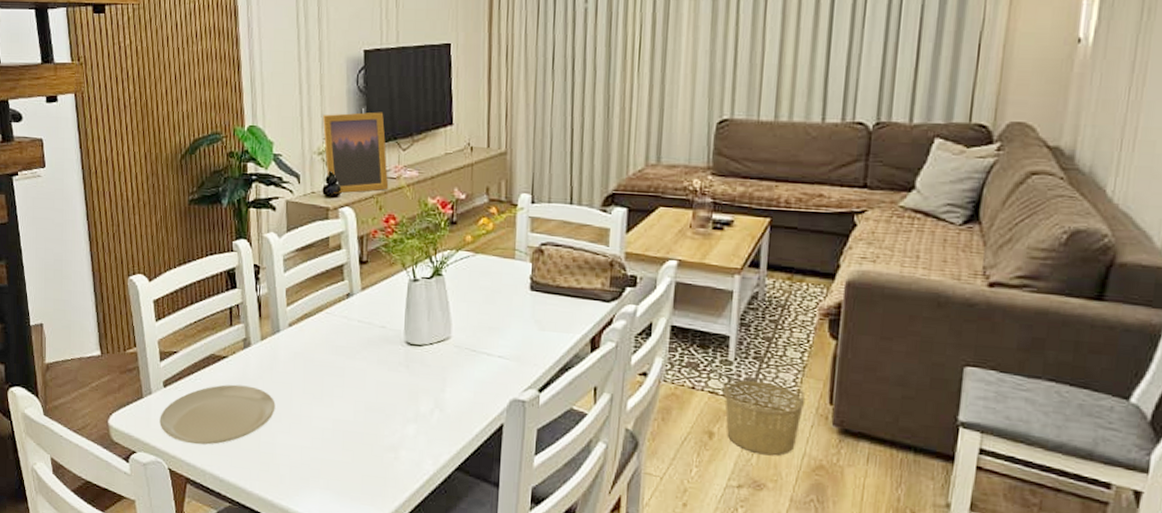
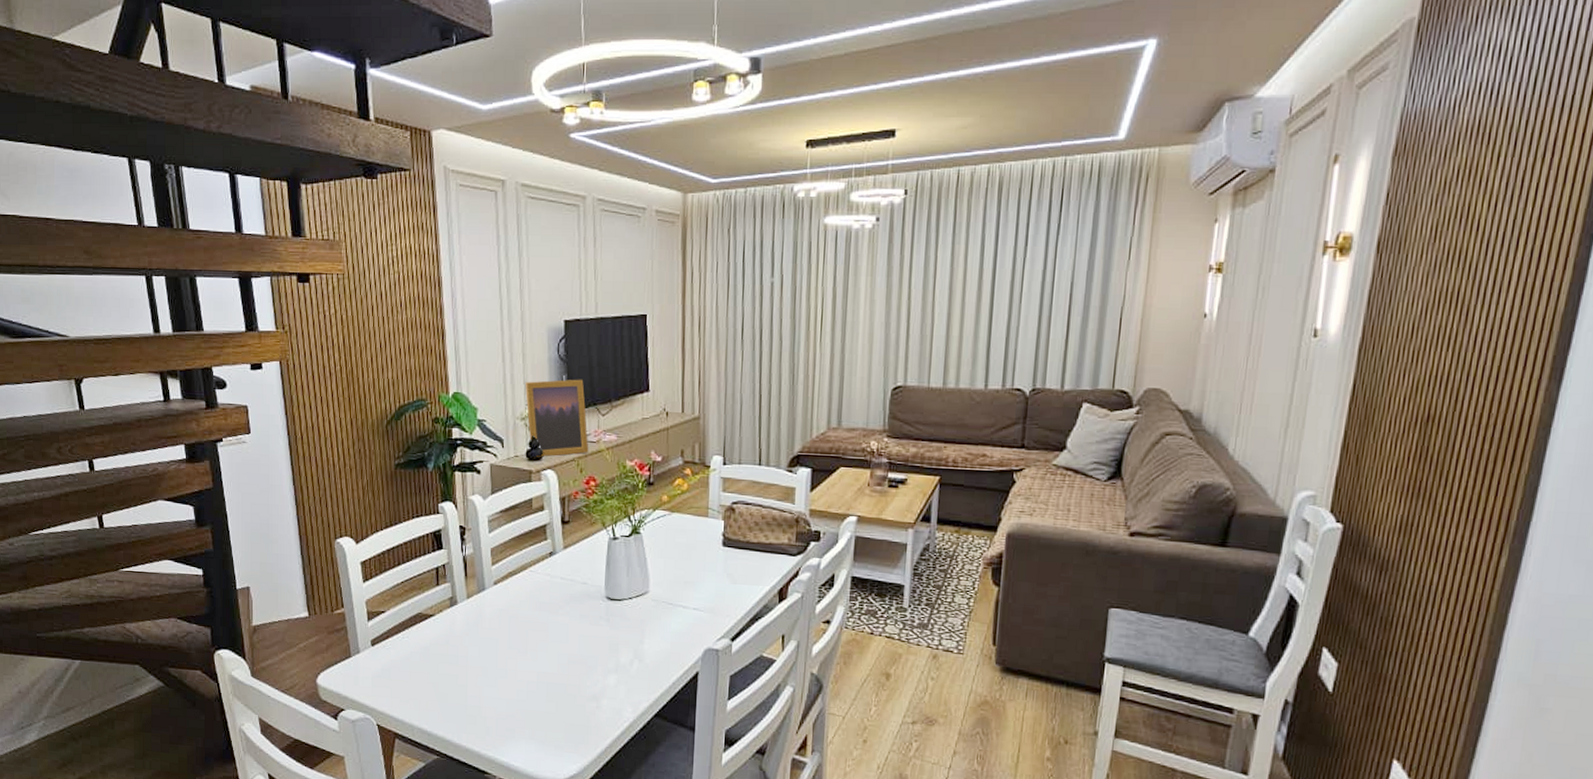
plate: present [159,384,276,445] -> none [368,641,482,701]
basket: present [724,380,805,456] -> none [899,625,972,694]

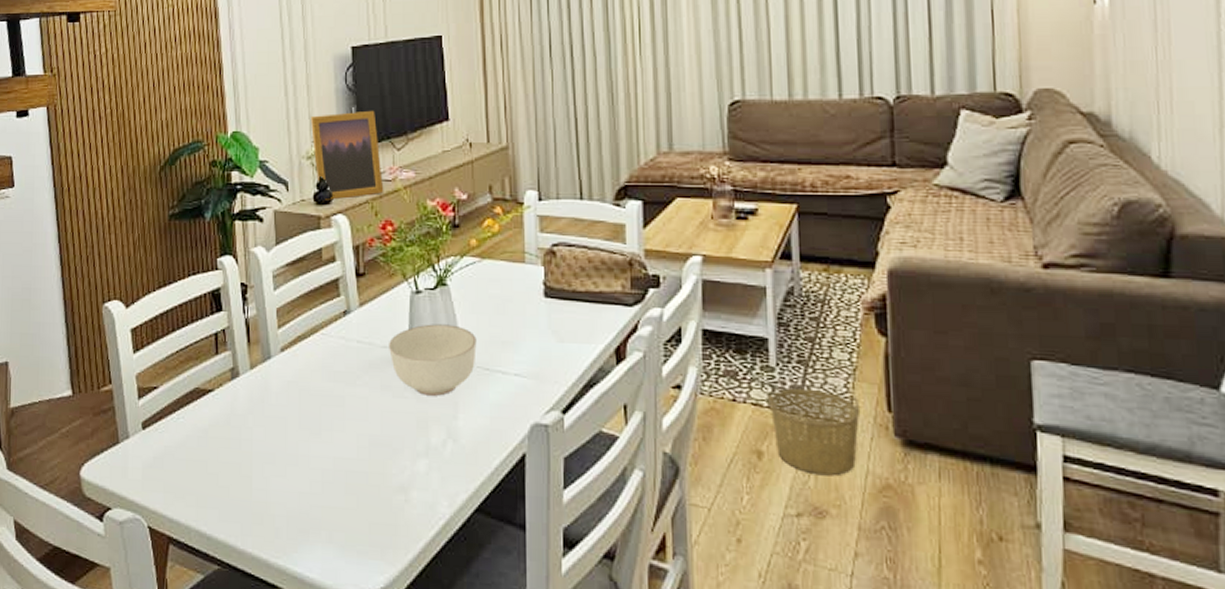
bowl: none [588,565,663,624] -> present [389,324,477,396]
basket: none [899,625,972,694] -> present [768,388,861,476]

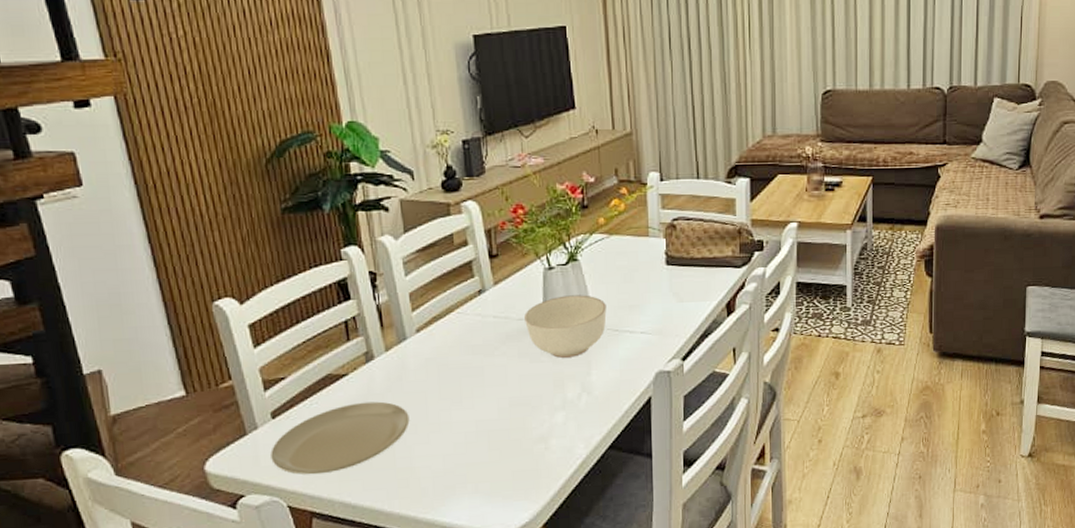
plate: none [138,422,268,496] -> present [270,401,410,475]
picture frame: present [310,110,384,202] -> none [433,99,514,189]
basket: present [768,388,861,476] -> none [845,321,911,386]

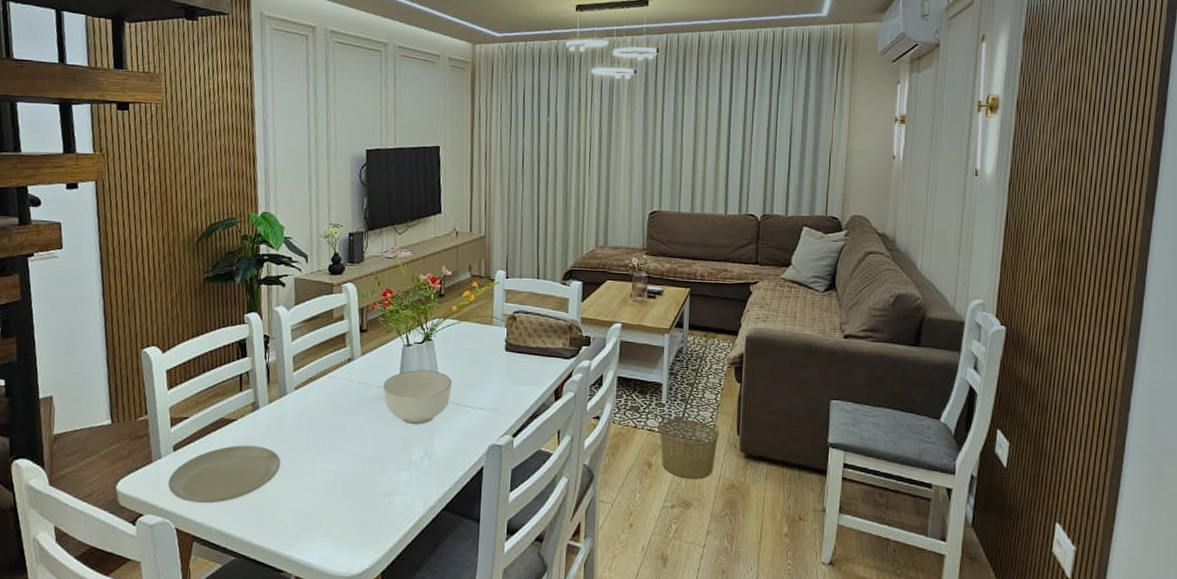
basket: none [845,321,911,386] -> present [659,418,720,480]

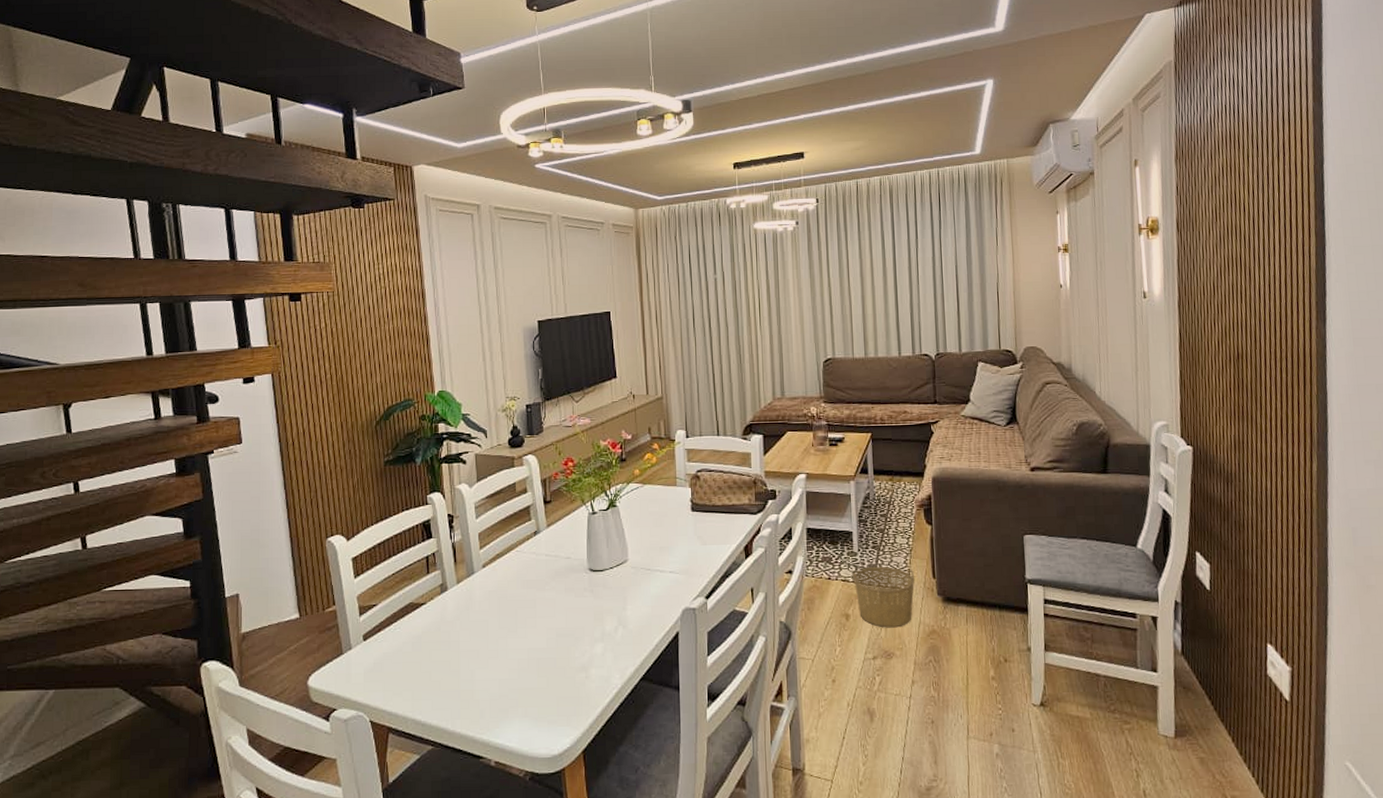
plate: present [168,445,281,504] -> none [360,628,473,693]
bowl: present [383,370,452,424] -> none [571,537,640,593]

